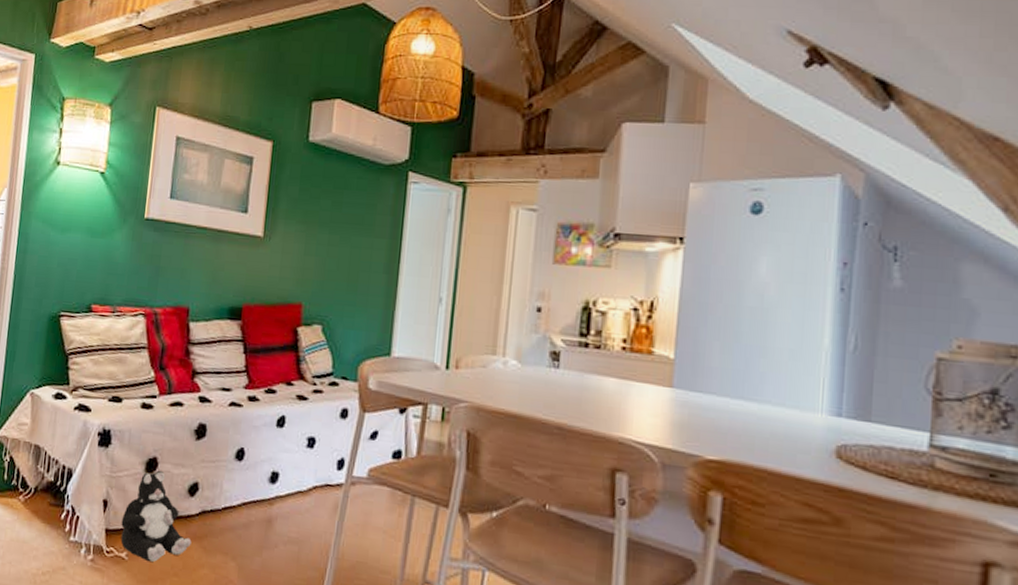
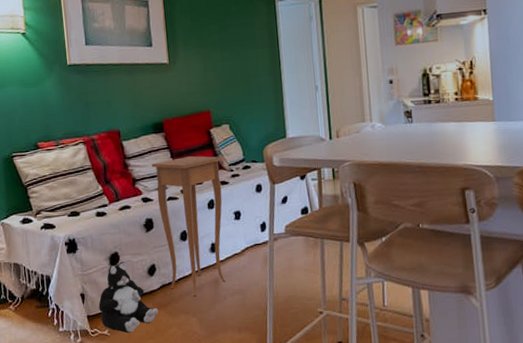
side table: none [211,355,307,535] -> present [151,156,225,297]

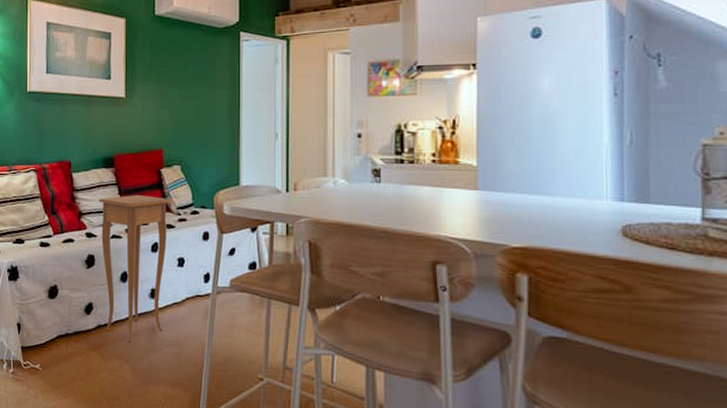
plush toy: present [98,261,159,333] -> none [33,295,92,370]

